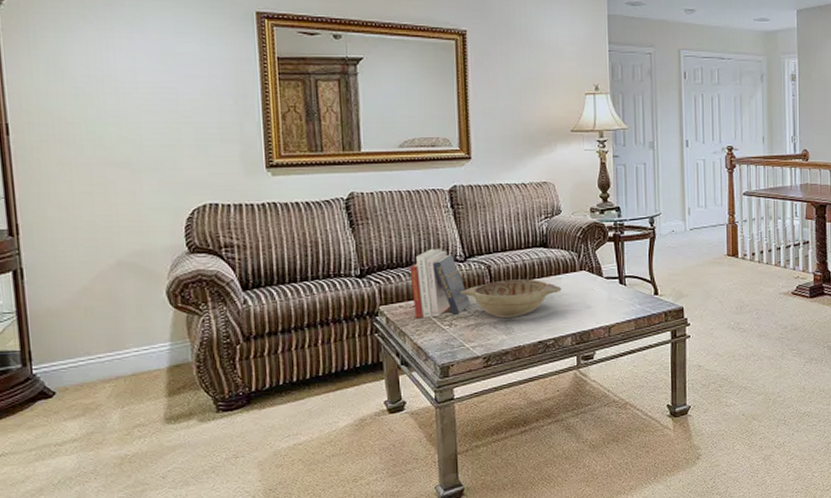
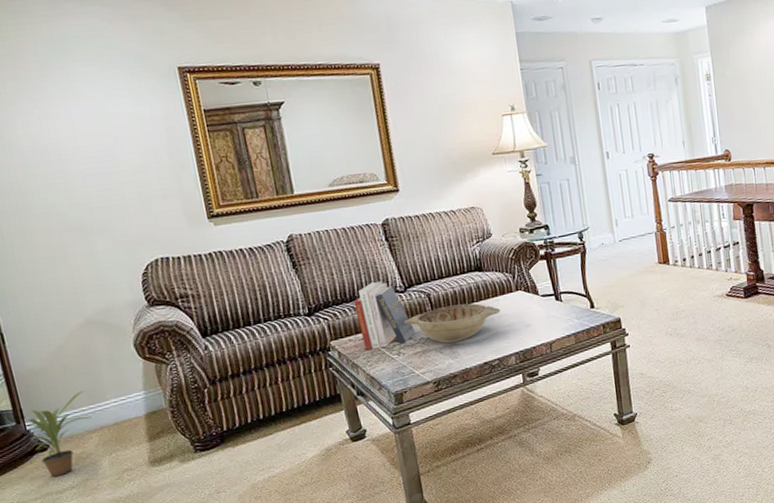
potted plant: none [35,337,108,428] -> present [29,391,92,478]

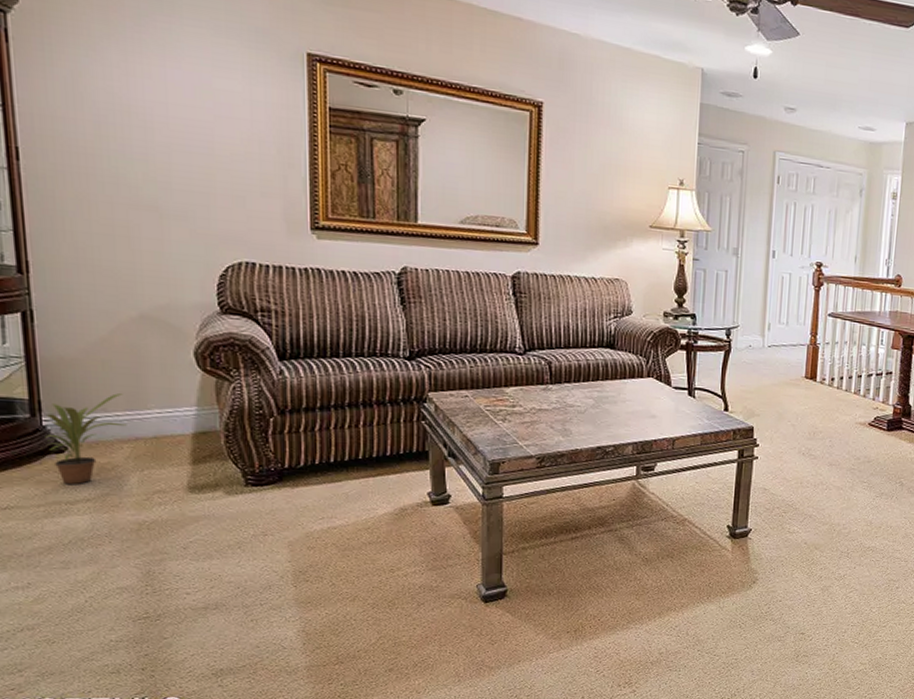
books: present [353,280,416,351] -> none [463,336,528,411]
decorative bowl: present [403,303,501,343] -> none [516,378,626,419]

